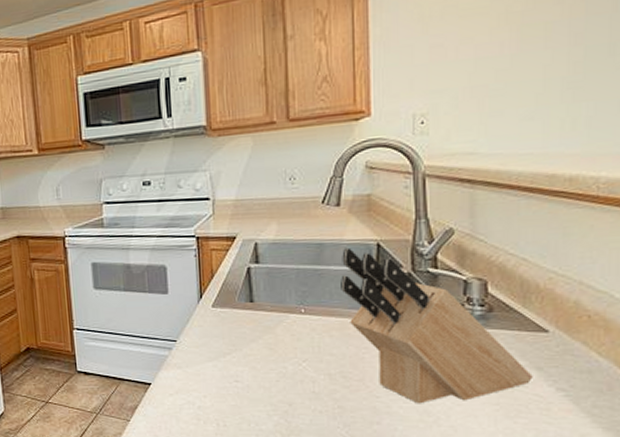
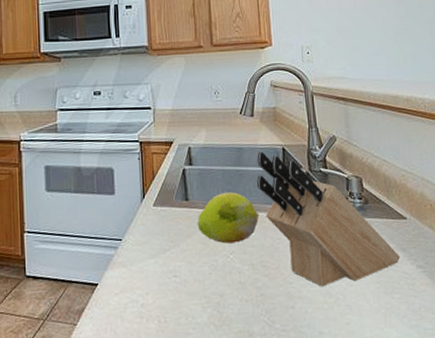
fruit: none [263,293,342,350] -> present [197,192,259,244]

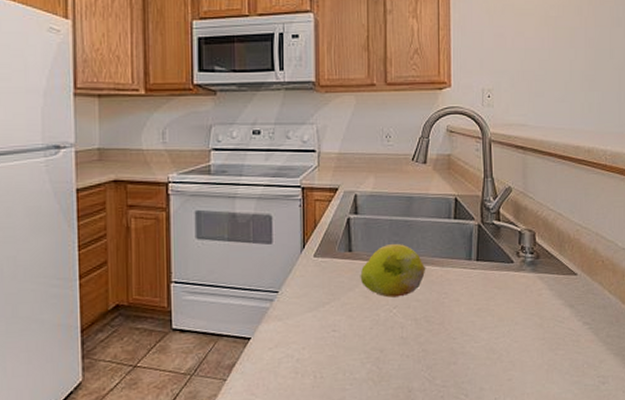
knife block: present [257,151,400,287] -> none [426,201,567,343]

